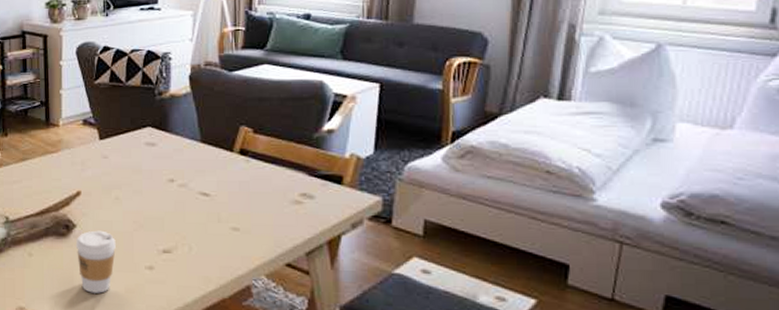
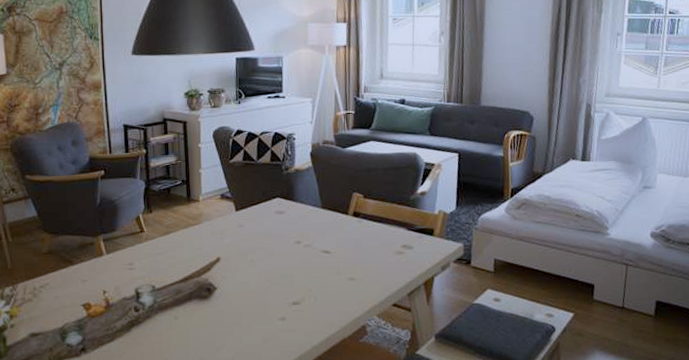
coffee cup: present [75,230,116,293] -> none [217,290,252,346]

